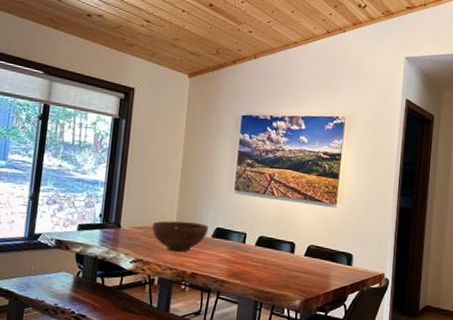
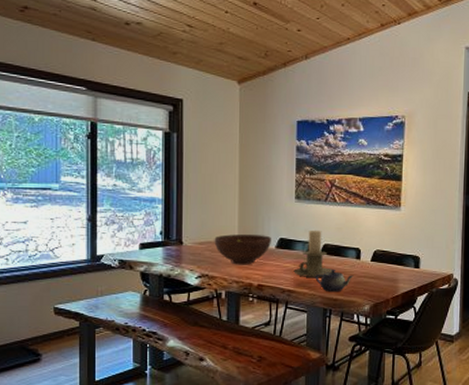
candle holder: none [227,221,266,269] -> present [293,230,333,277]
teapot: none [248,261,287,285] -> present [315,269,354,292]

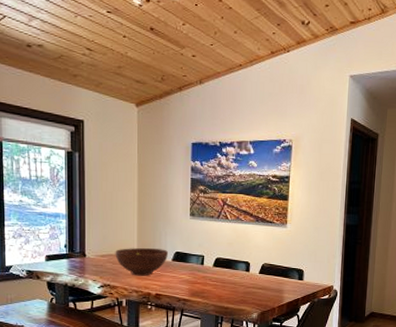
candle holder: present [293,230,333,277] -> none [188,244,224,288]
teapot: present [315,269,354,292] -> none [208,280,244,301]

